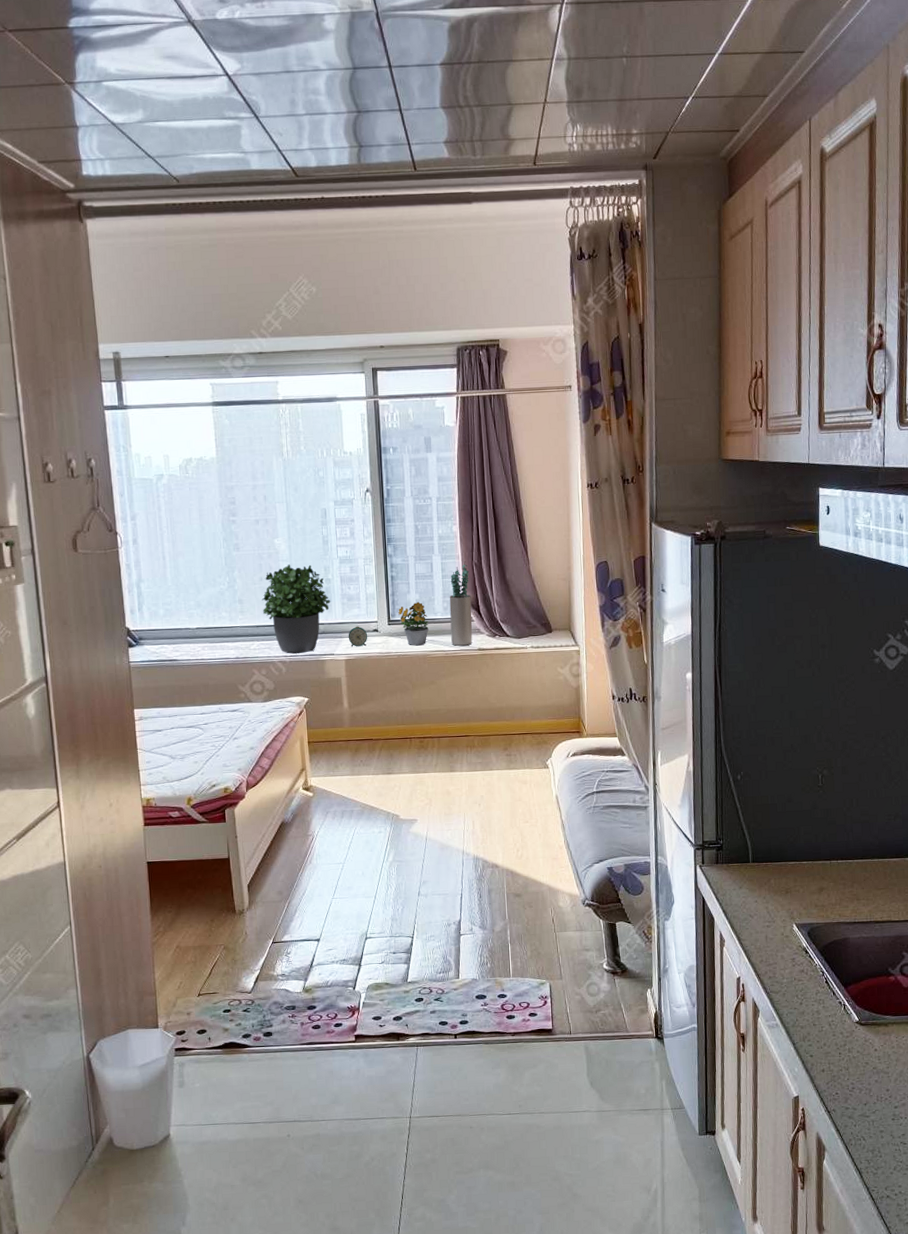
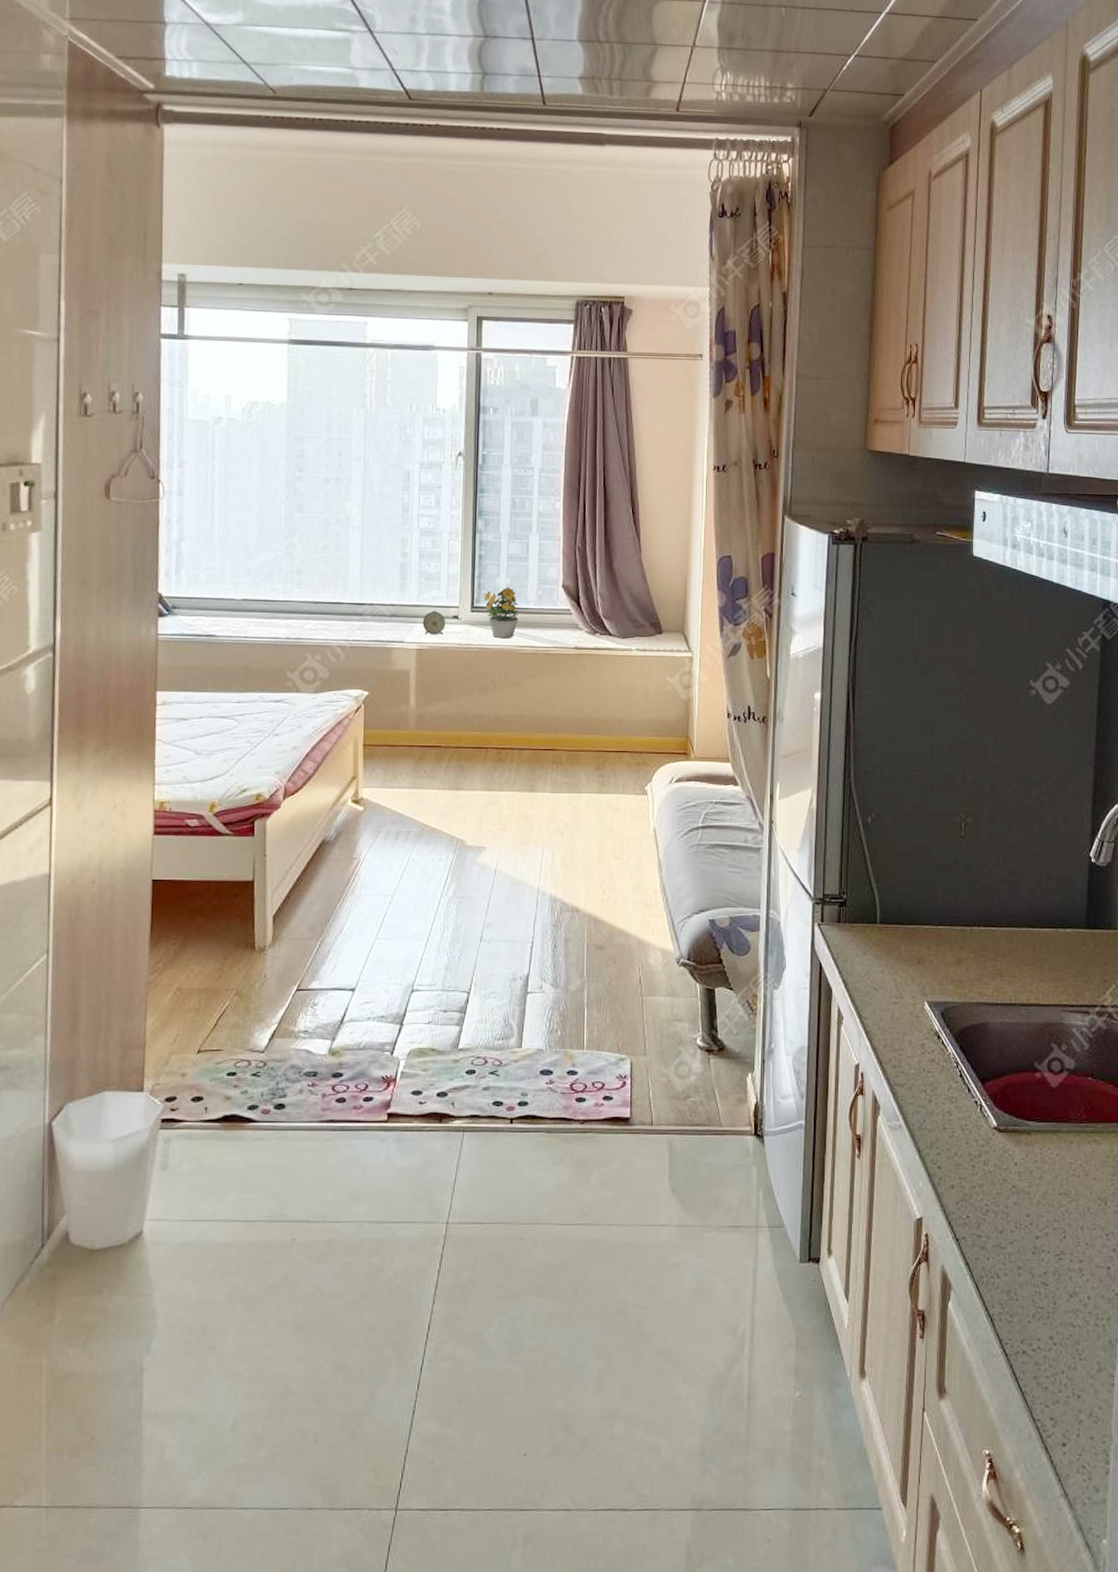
potted plant: present [261,564,330,654] -> none [324,532,405,638]
vase: present [449,561,473,647] -> none [544,544,571,643]

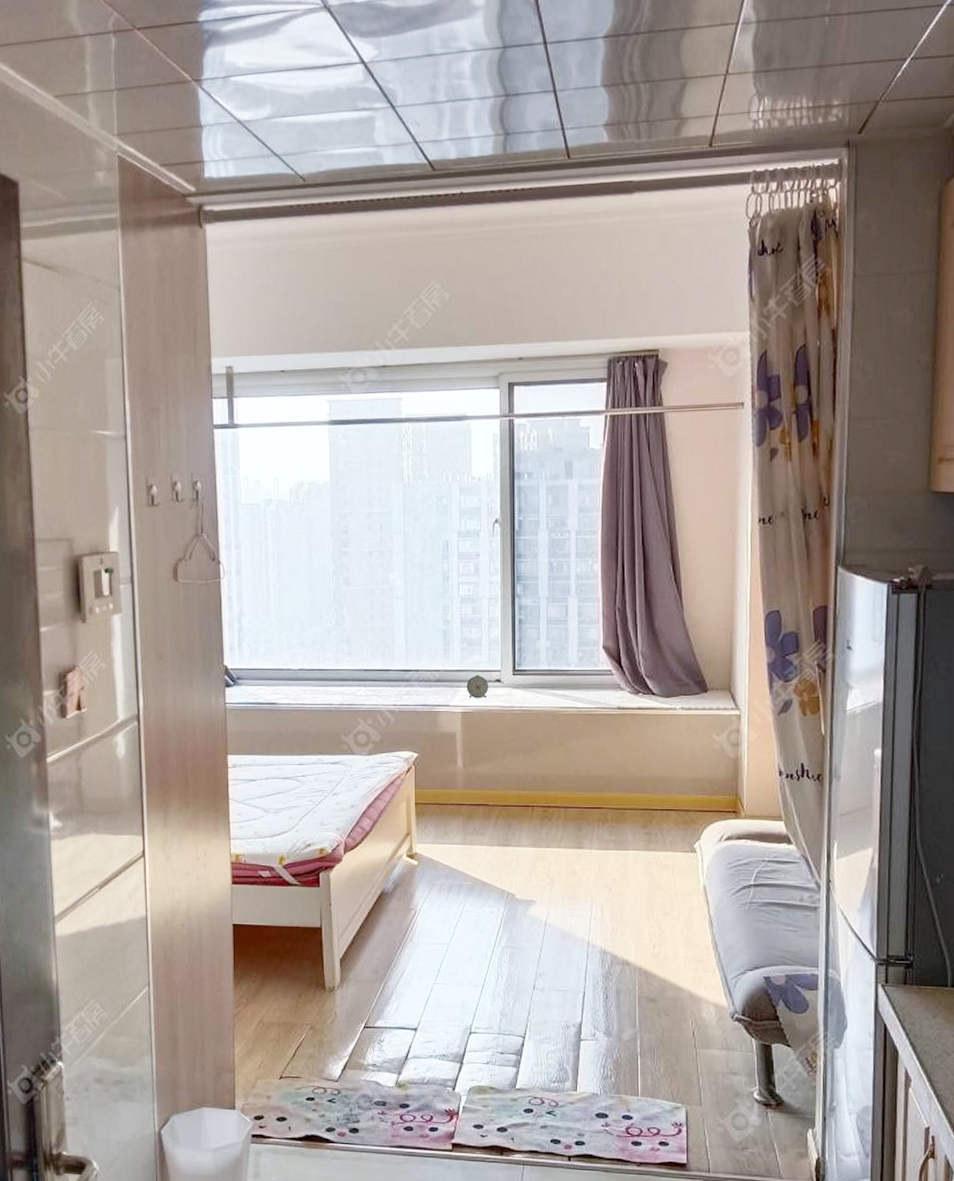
flowerpot: present [484,587,519,639] -> none [525,650,560,700]

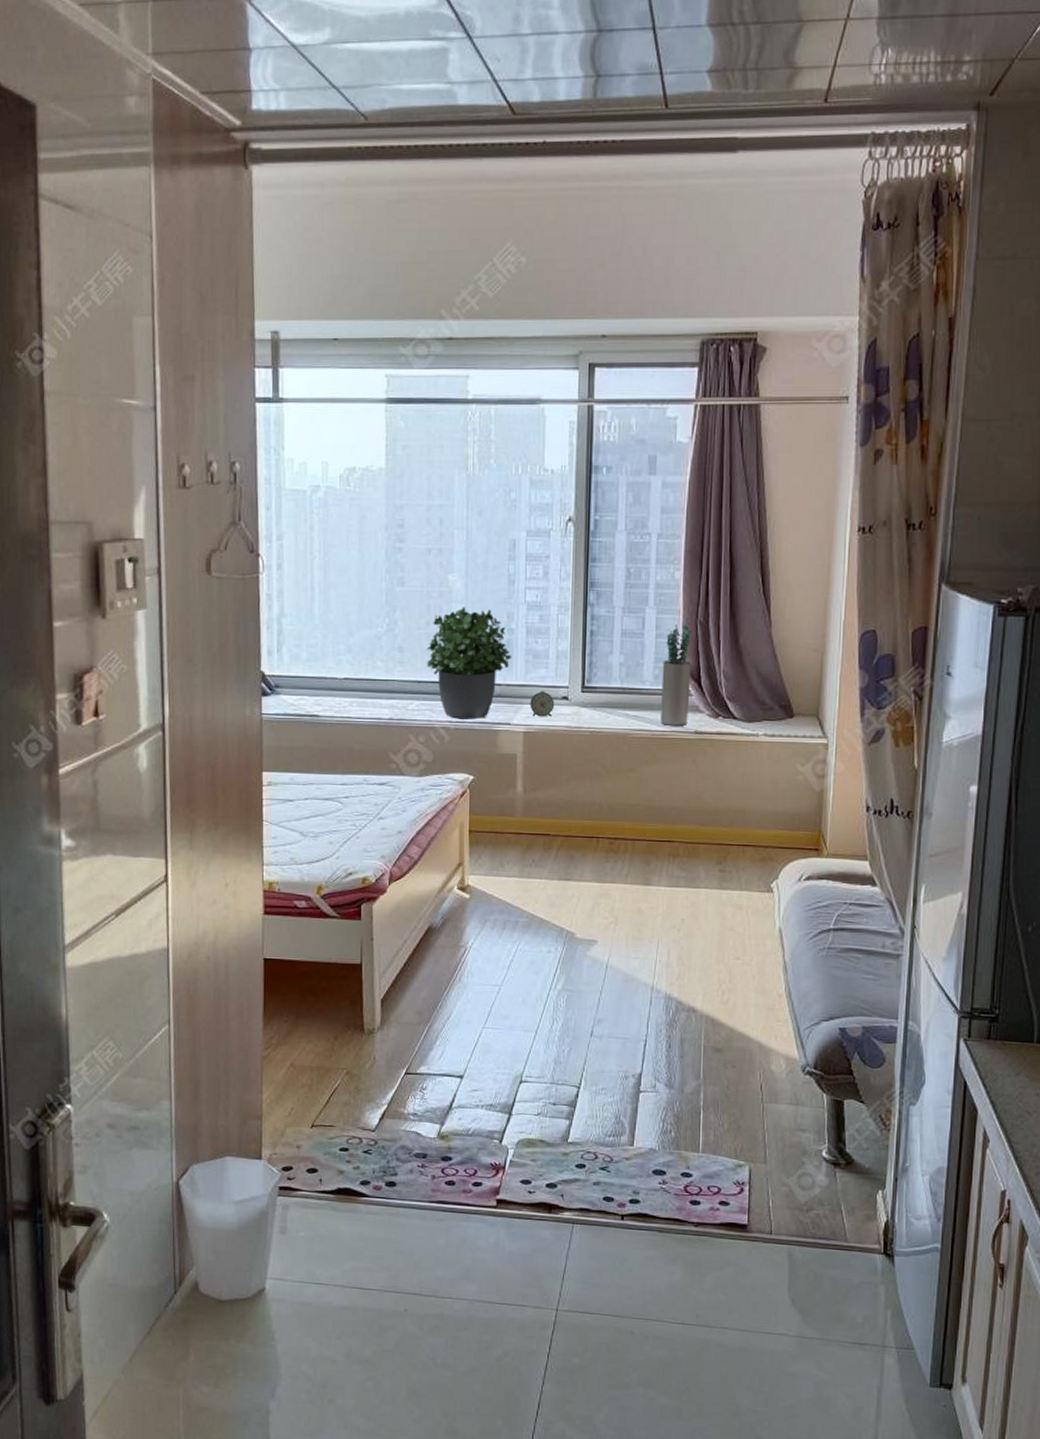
potted plant: none [371,602,448,703] -> present [426,607,511,720]
vase: none [585,605,612,704] -> present [661,618,692,727]

